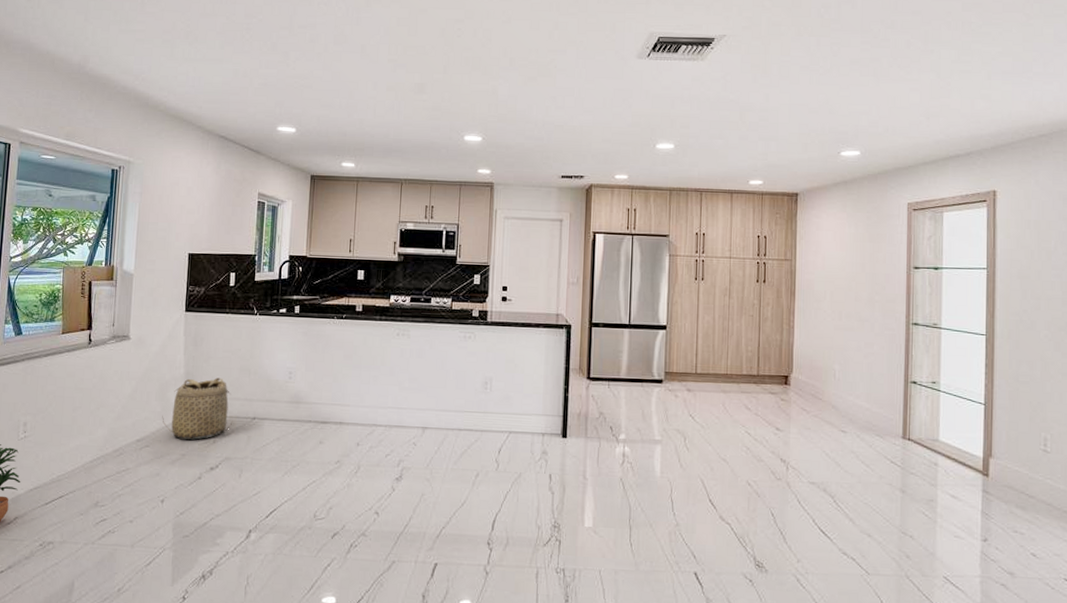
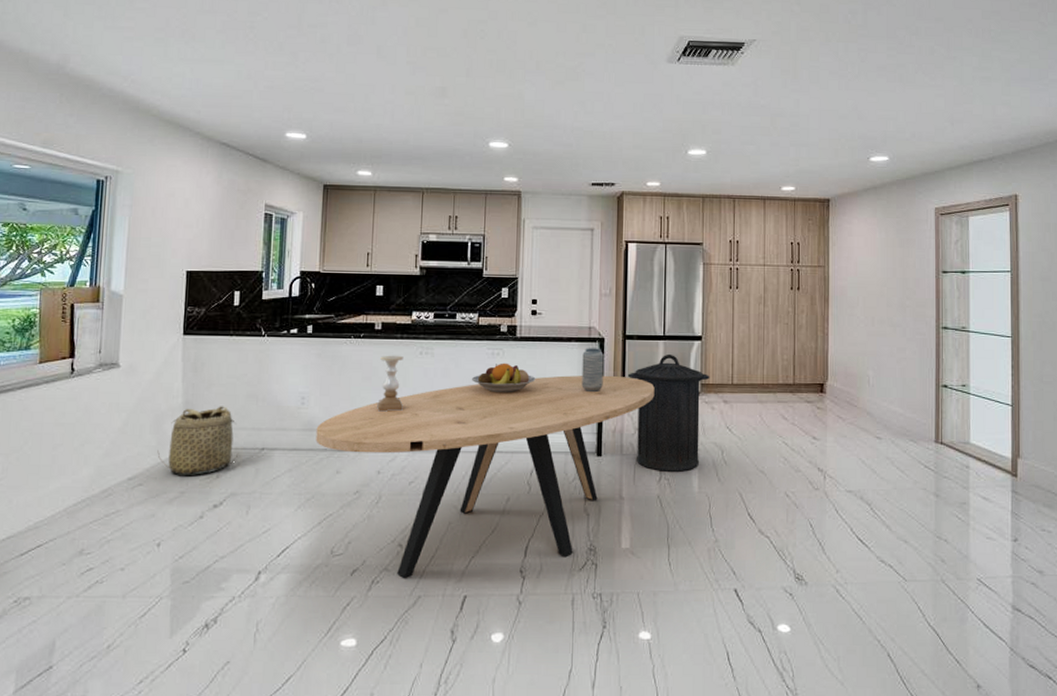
dining table: none [301,359,619,544] -> present [316,375,655,578]
candle holder: none [357,335,382,389] -> present [377,355,404,412]
fruit bowl: none [444,345,505,375] -> present [471,363,536,393]
vase: none [548,334,570,377] -> present [581,348,604,393]
trash can: none [593,342,674,456] -> present [627,353,710,472]

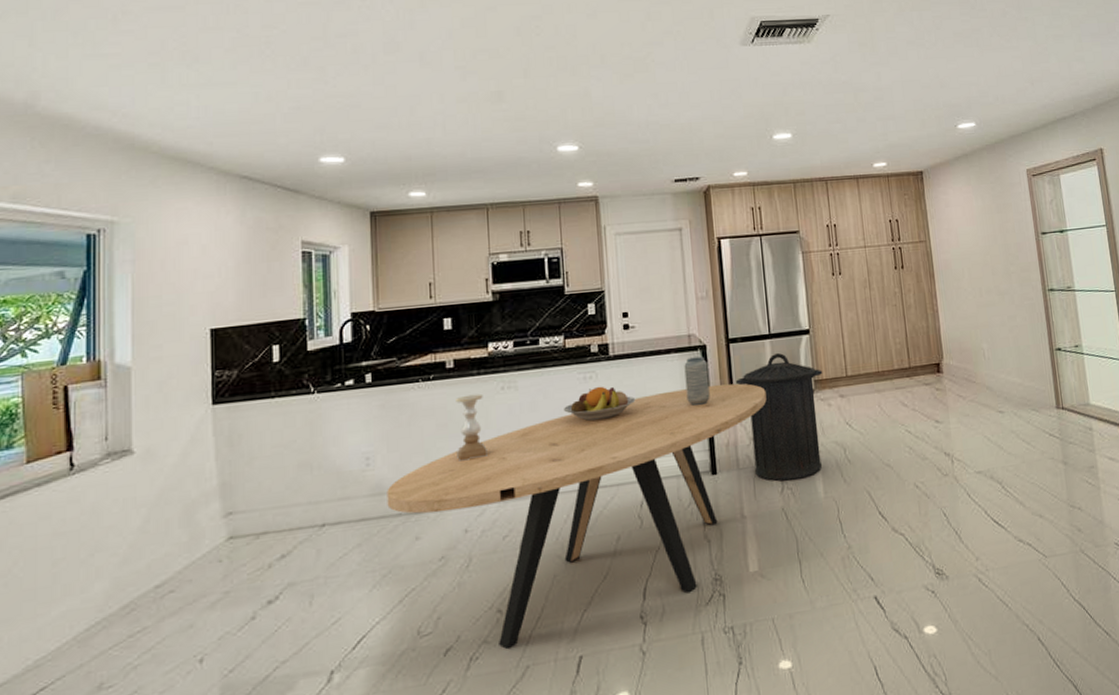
basket: present [157,406,239,475] -> none [190,481,294,572]

